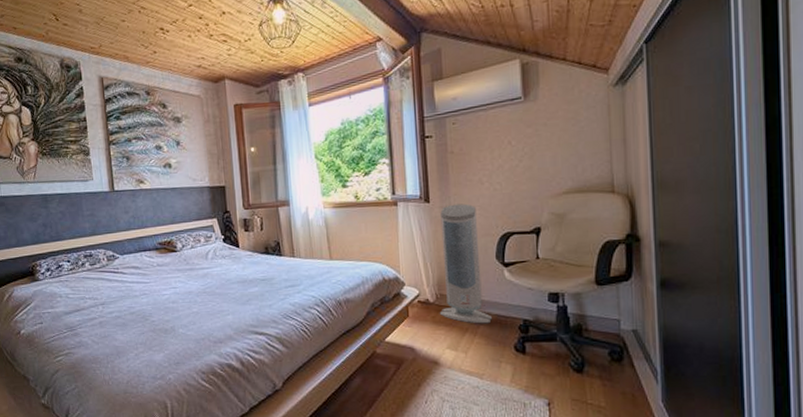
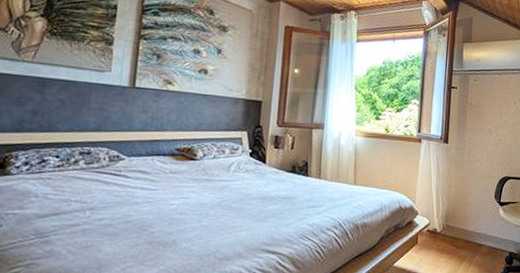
air purifier: present [439,203,492,324] -> none [443,147,486,254]

